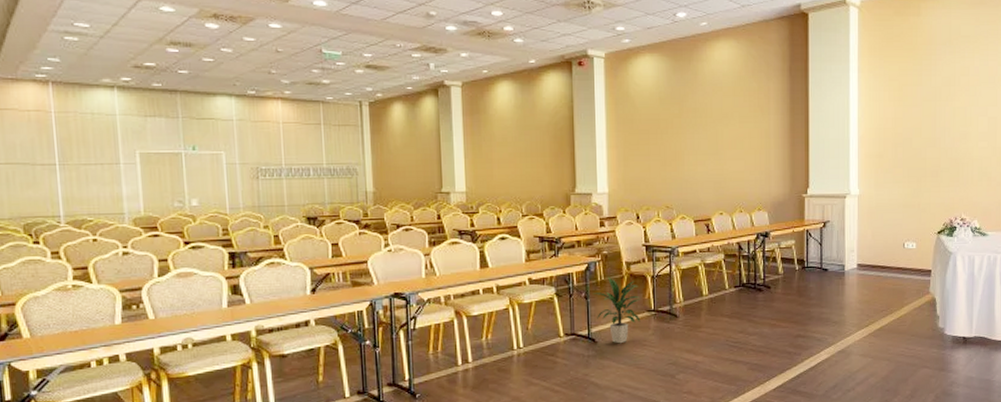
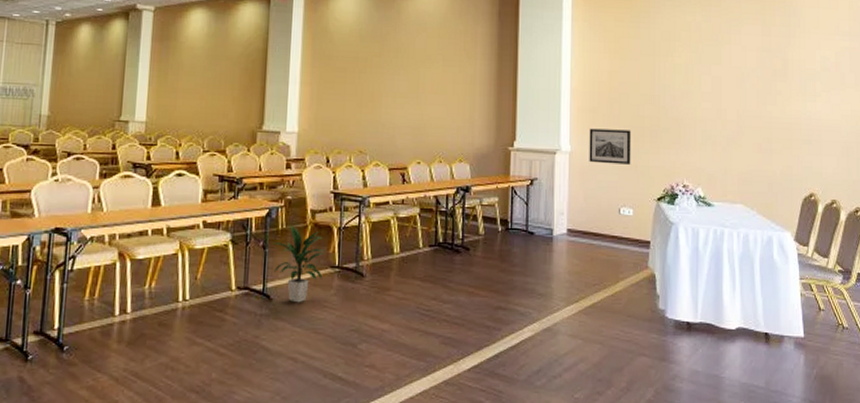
wall art: none [876,172,914,204] -> present [589,128,631,165]

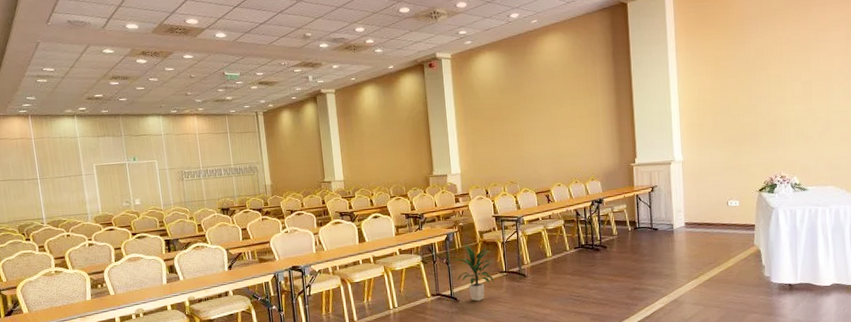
wall art: present [589,128,631,165] -> none [698,137,735,168]

